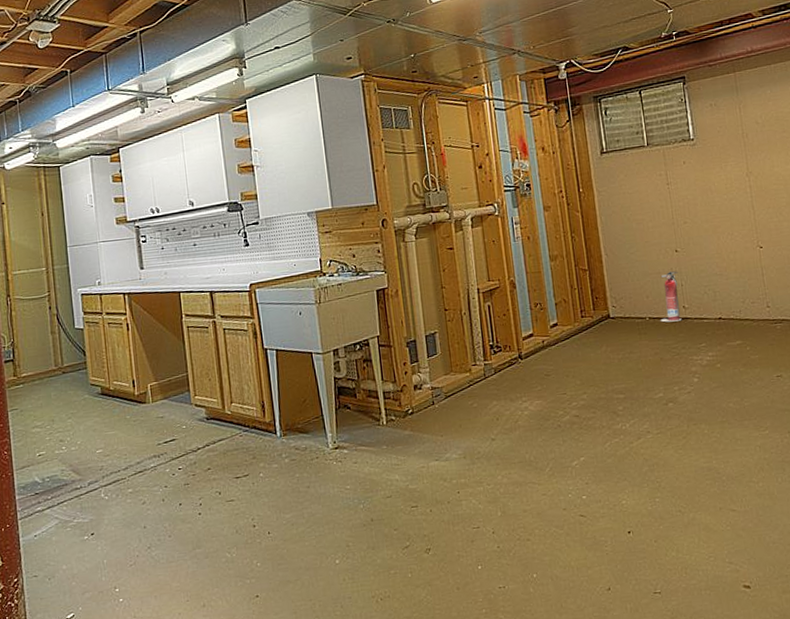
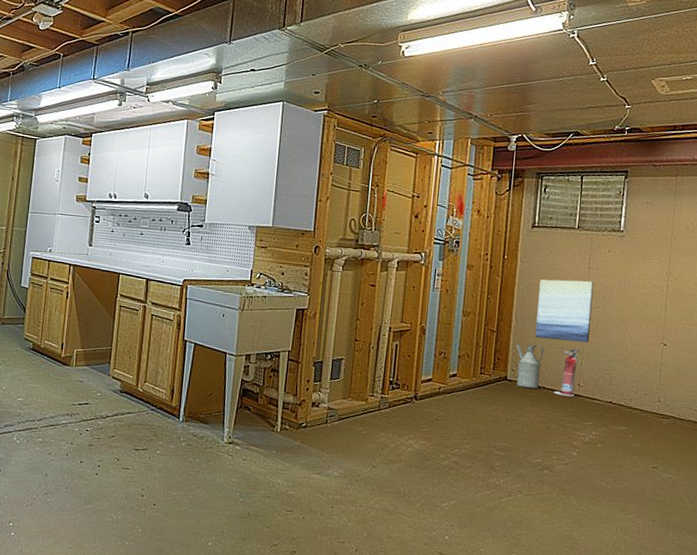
watering can: none [612,274,644,322] -> present [516,344,544,389]
wall art: none [621,197,684,268] -> present [535,279,594,343]

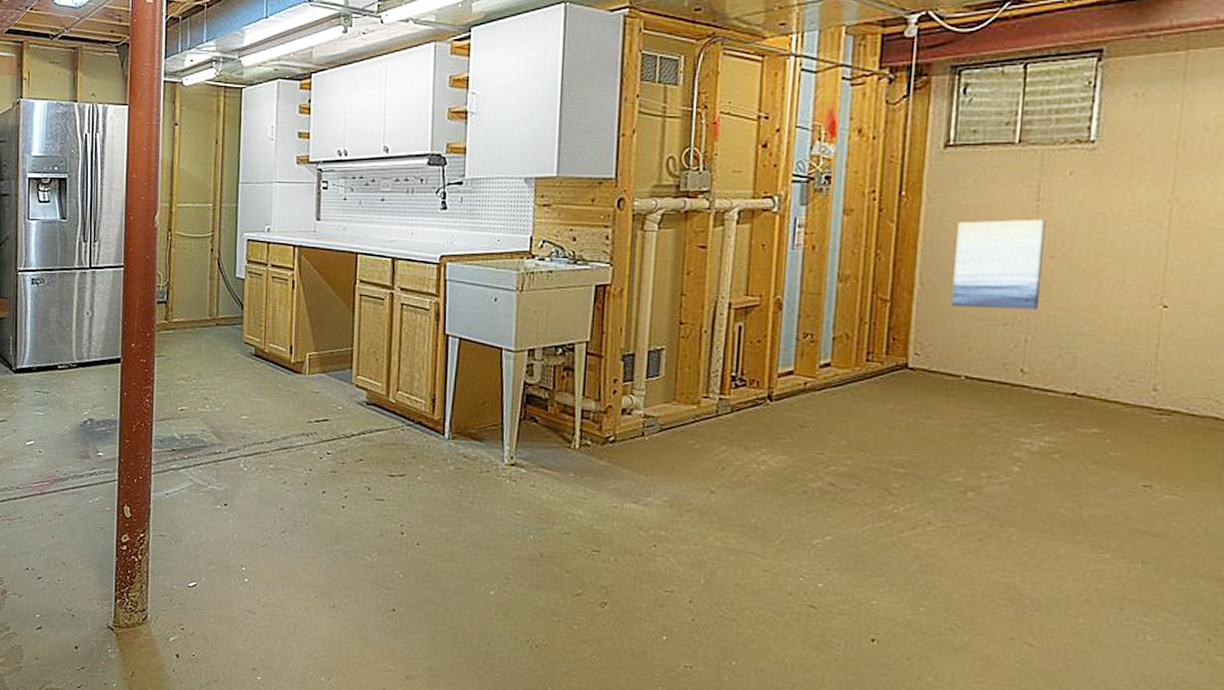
watering can: present [516,344,544,389] -> none [922,316,966,378]
fire extinguisher: present [553,349,581,397] -> none [981,320,1025,388]

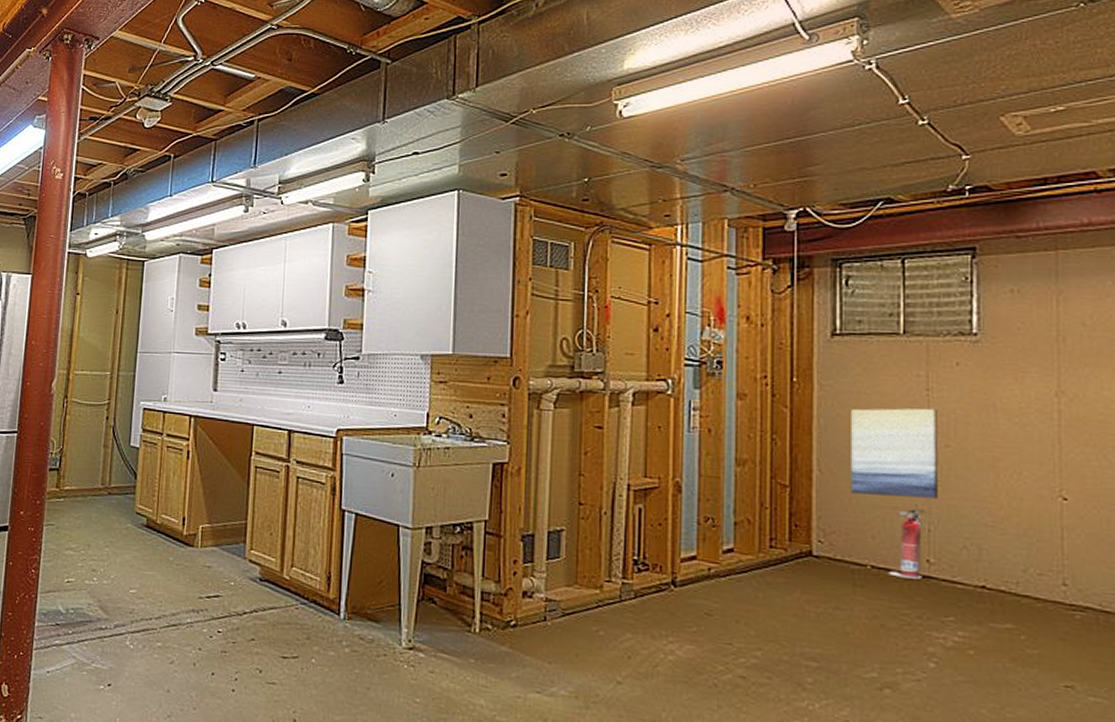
fire extinguisher: none [981,320,1025,388] -> present [888,509,926,579]

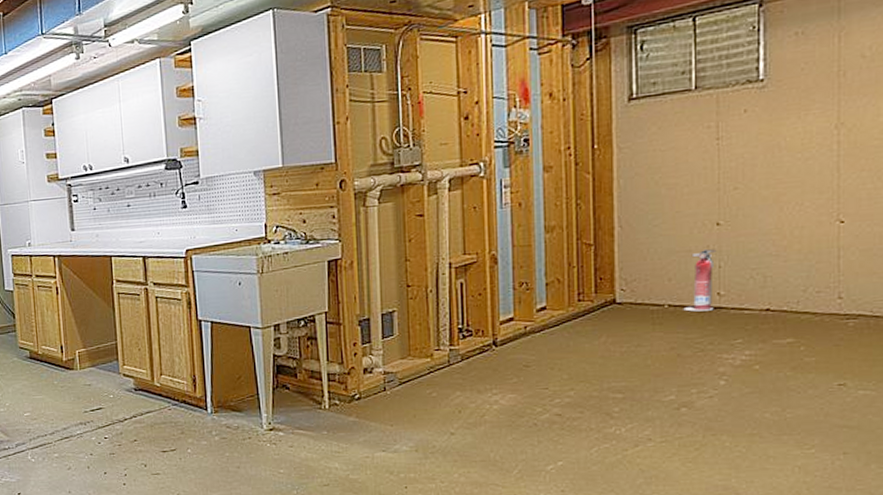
wall art: present [851,408,938,499] -> none [648,155,727,243]

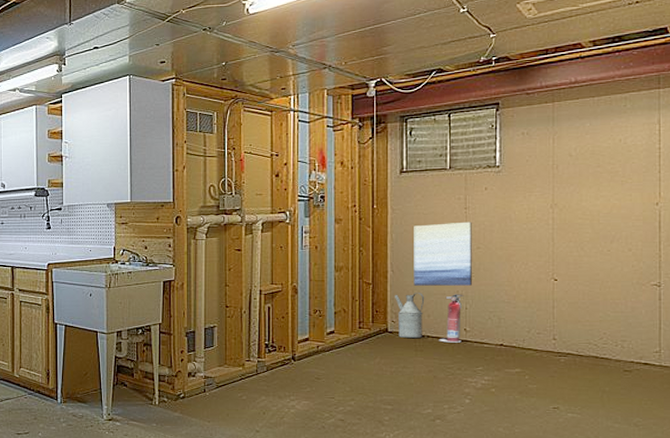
watering can: none [624,251,664,309] -> present [395,293,425,338]
wall art: none [648,155,727,243] -> present [414,221,472,286]

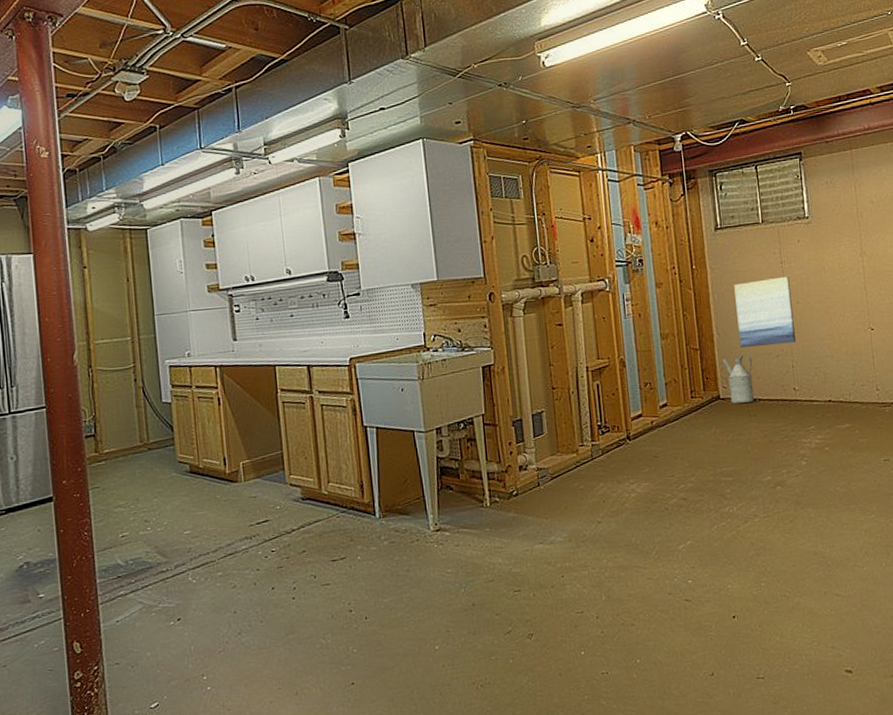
fire extinguisher: present [439,294,464,343] -> none [770,352,792,404]

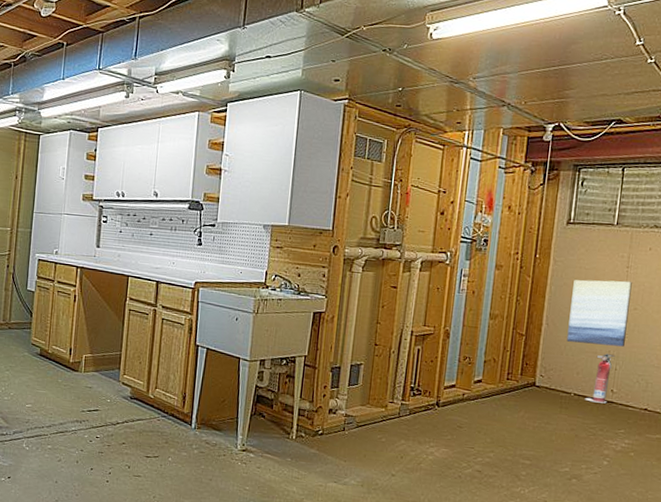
watering can: present [723,354,754,404] -> none [545,348,576,395]
fire extinguisher: none [770,352,792,404] -> present [585,354,615,404]

